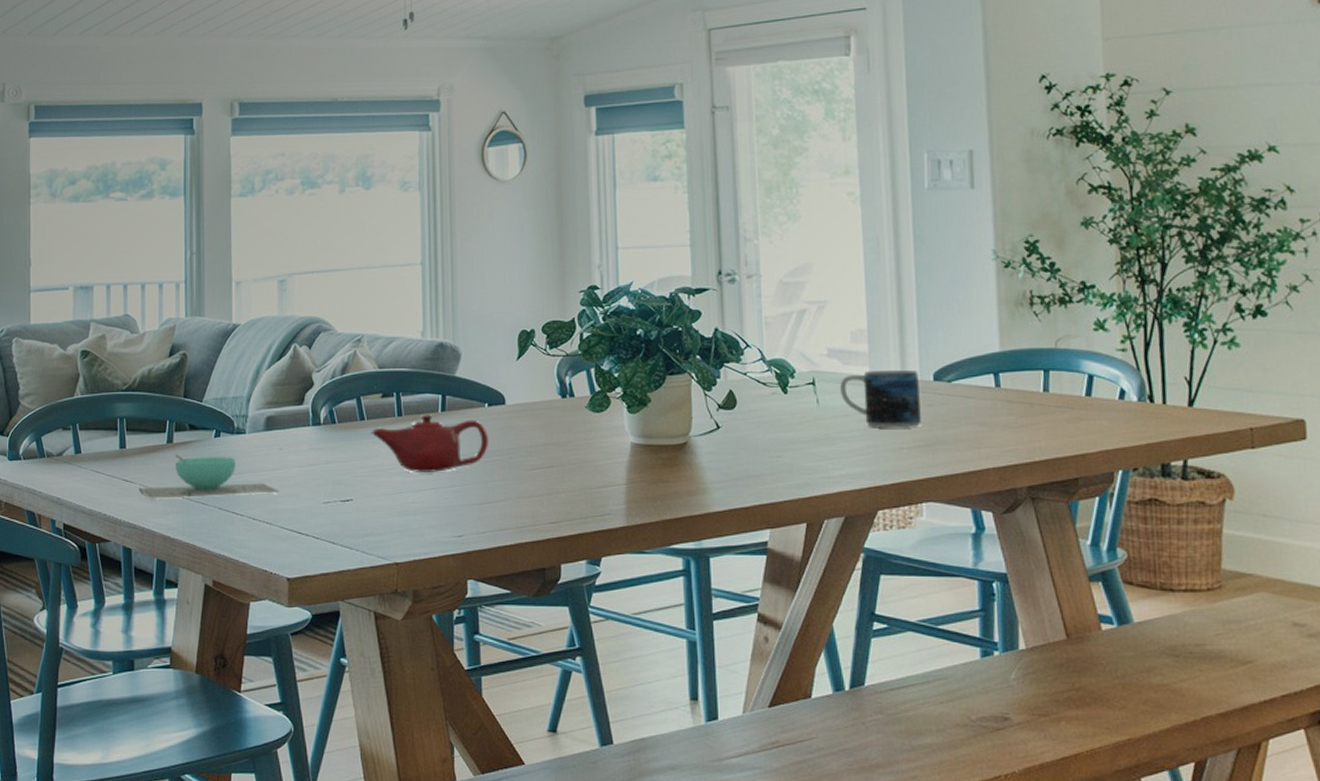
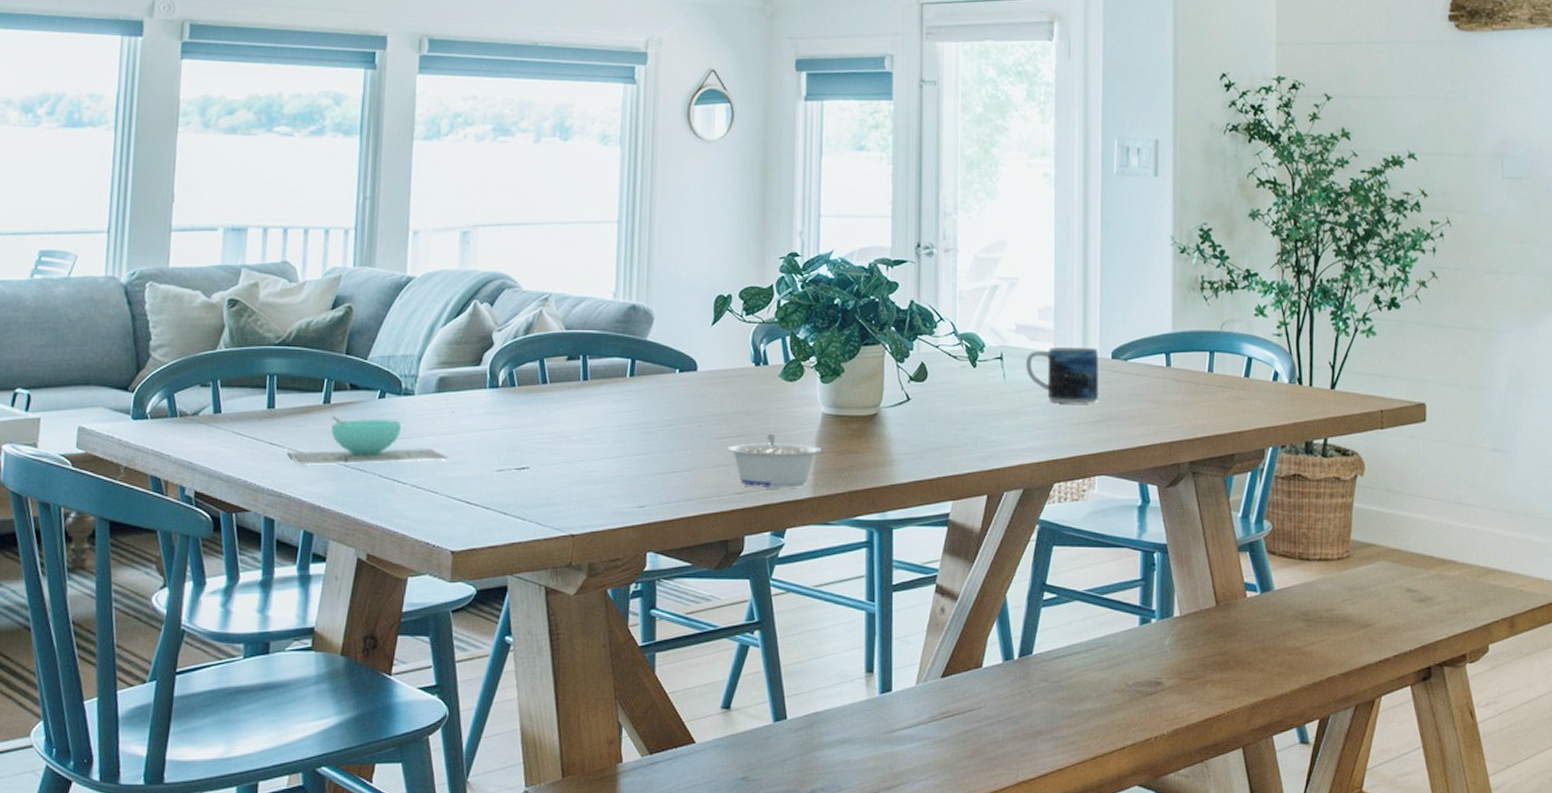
teapot: present [371,415,489,472] -> none [553,379,678,440]
legume: none [539,463,632,517] -> present [727,433,821,488]

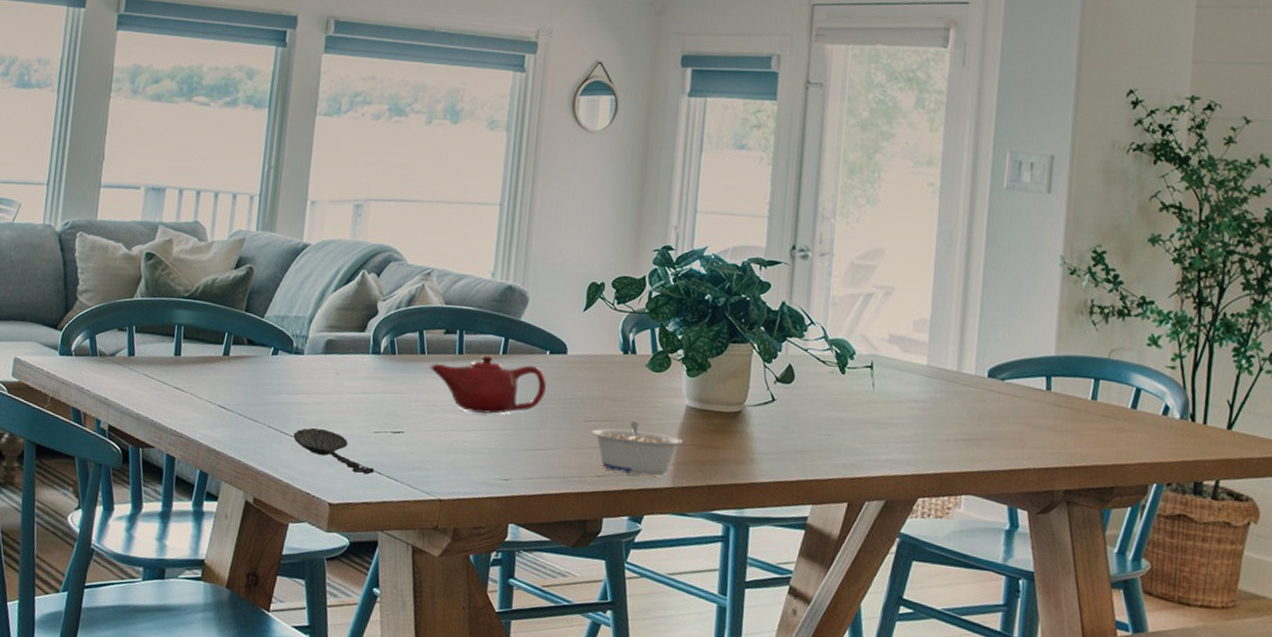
soup bowl: present [287,416,449,465] -> none [189,368,332,417]
spoon: none [407,473,499,516] -> present [293,428,374,475]
teapot: none [553,379,678,440] -> present [429,355,547,414]
mug: present [1026,347,1098,403] -> none [896,360,974,420]

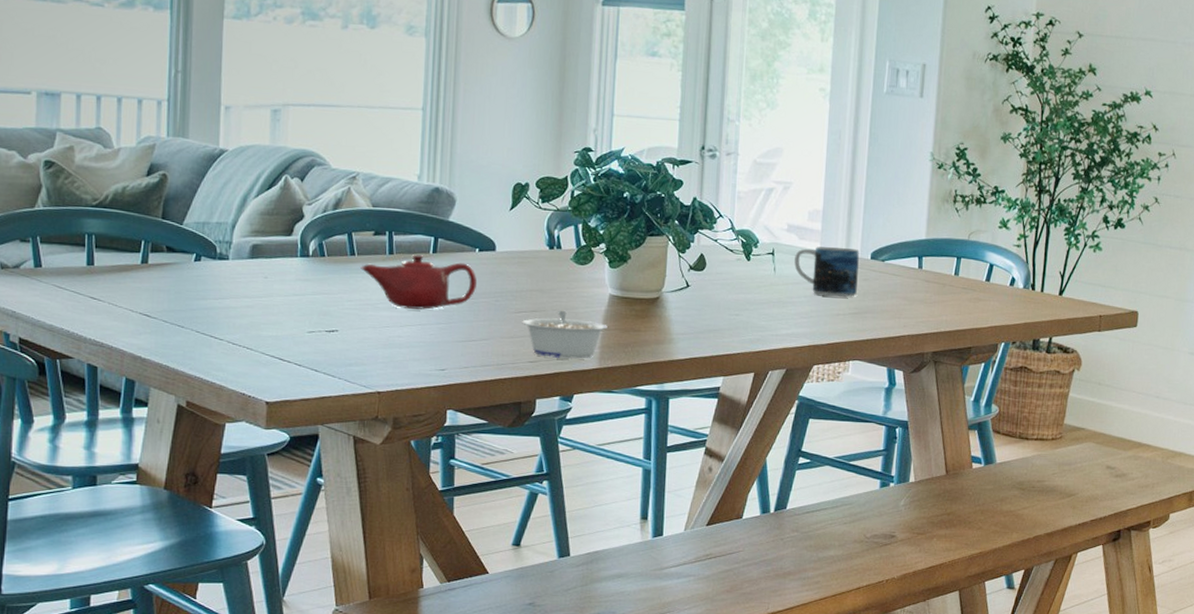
spoon: present [293,428,374,475] -> none [224,331,310,373]
mug: none [896,360,974,420] -> present [794,246,859,297]

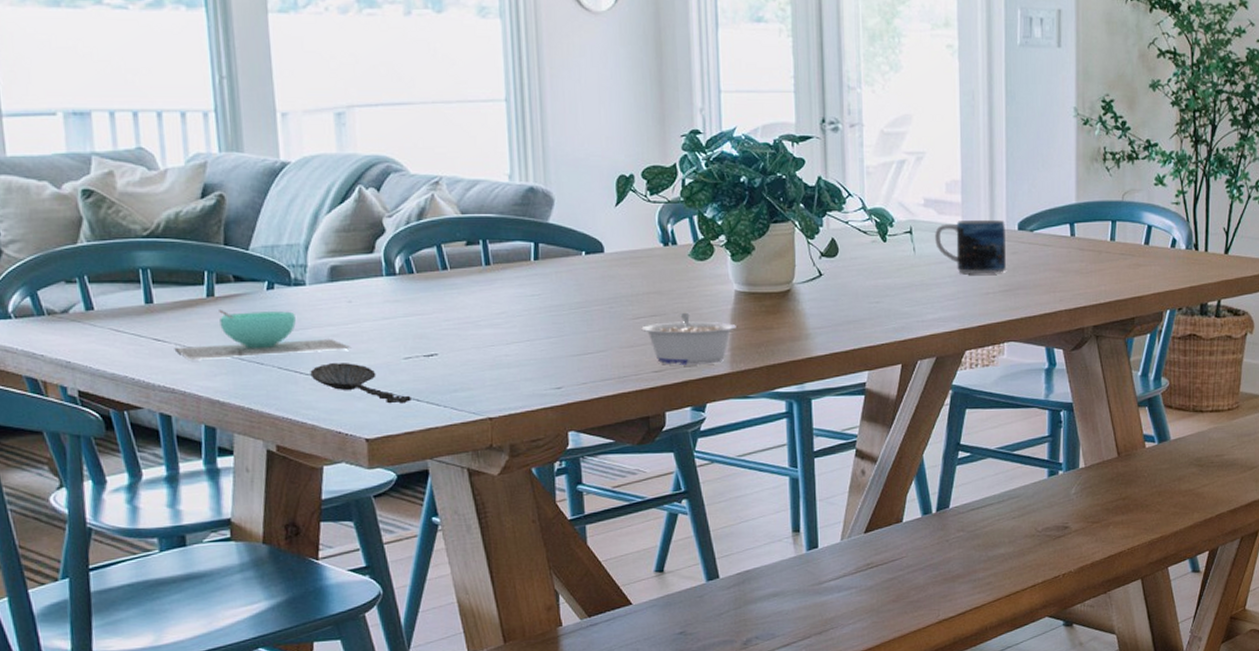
soup bowl: none [107,276,263,320] -> present [174,310,352,360]
spoon: none [224,331,310,373] -> present [310,363,411,404]
teapot: present [360,254,478,310] -> none [455,263,588,324]

